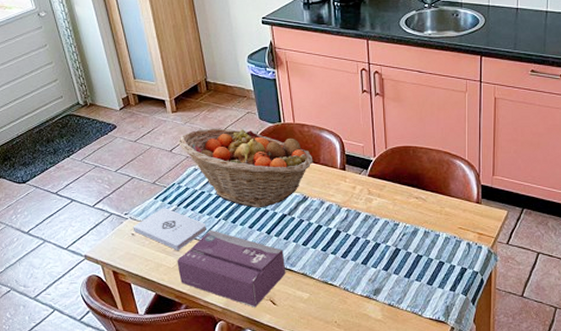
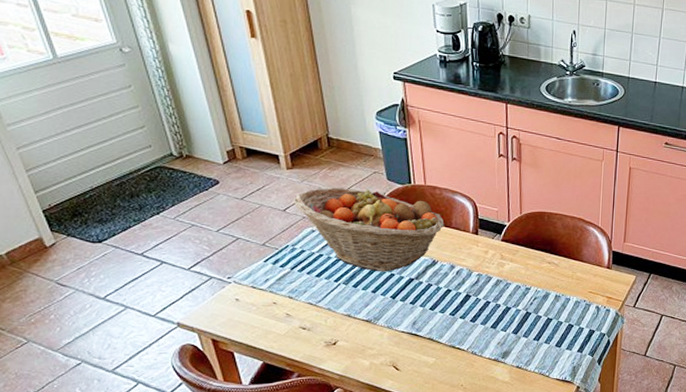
notepad: present [133,208,206,250] -> none [237,271,324,316]
tissue box: present [177,229,286,308] -> none [289,294,411,374]

